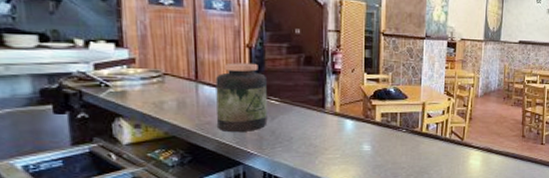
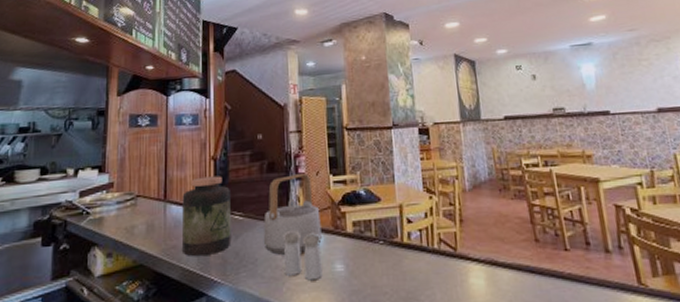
teapot: none [298,68,353,135] -> present [263,173,322,255]
salt and pepper shaker: none [317,117,352,157] -> present [283,231,323,281]

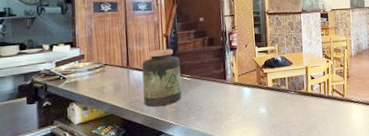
teapot: present [263,173,322,255] -> none [206,46,250,104]
salt and pepper shaker: present [283,231,323,281] -> none [222,87,251,120]

